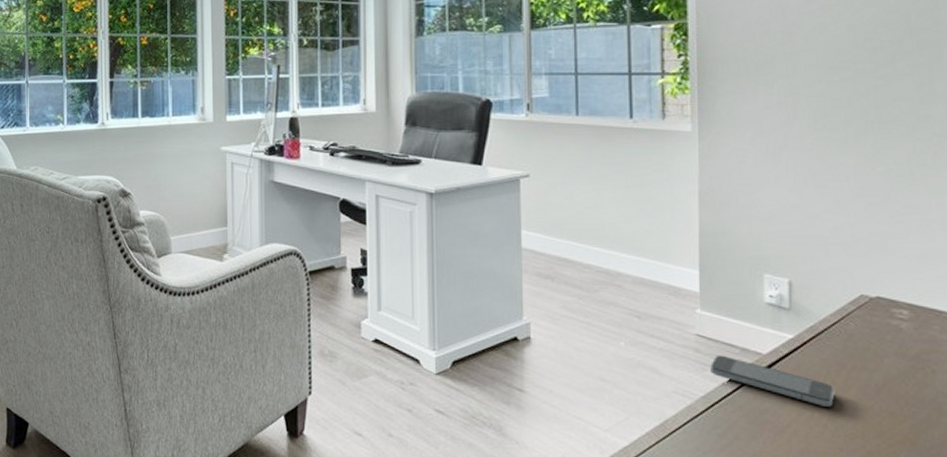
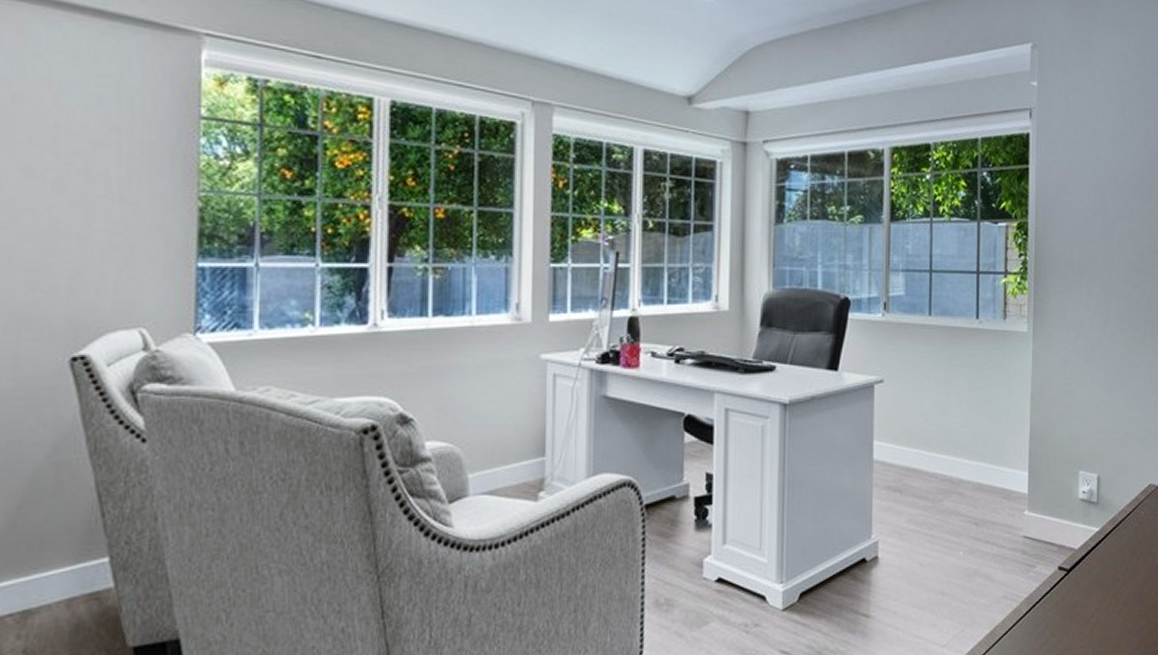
smartphone: present [710,355,835,407] -> none [1034,554,1128,593]

